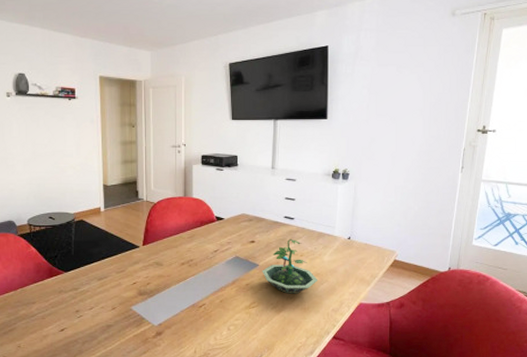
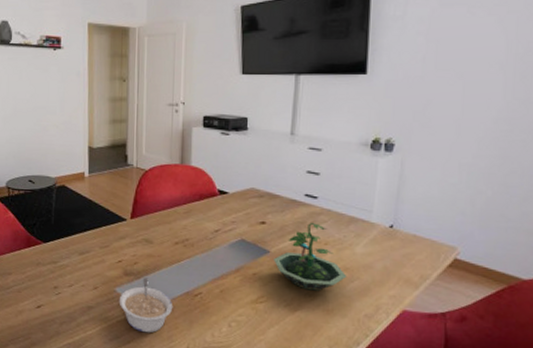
legume: none [135,295,182,343] -> present [119,277,173,333]

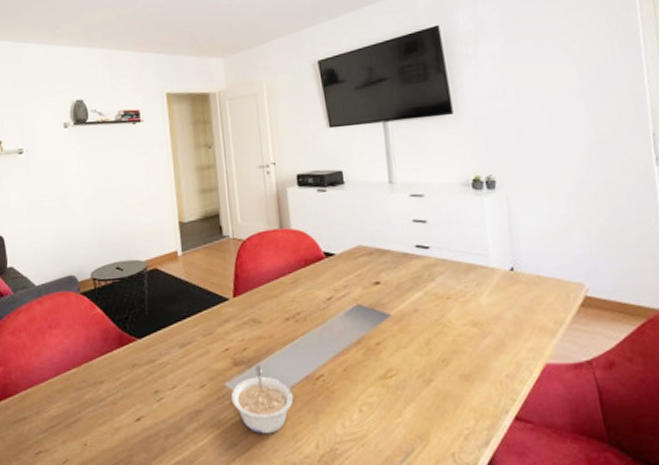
terrarium: present [274,223,347,291] -> none [396,276,478,355]

